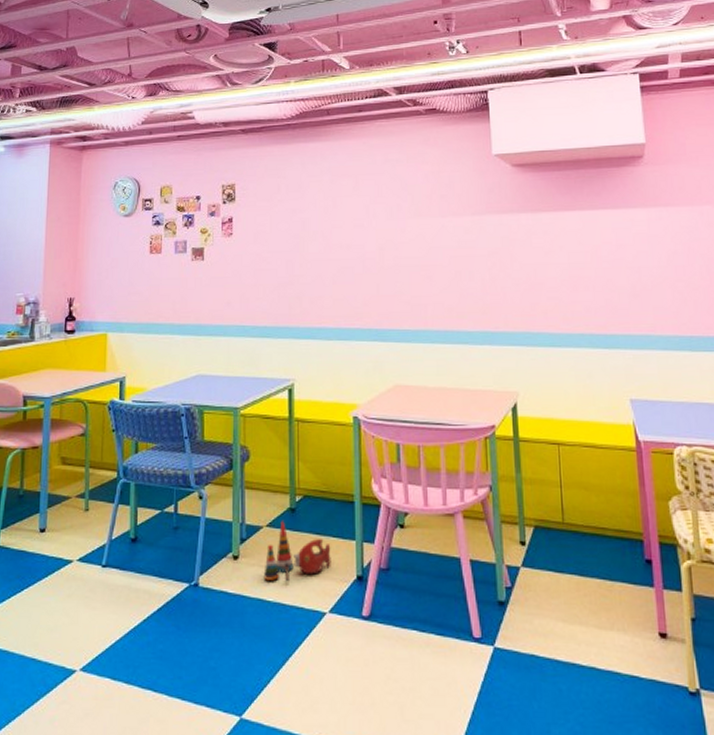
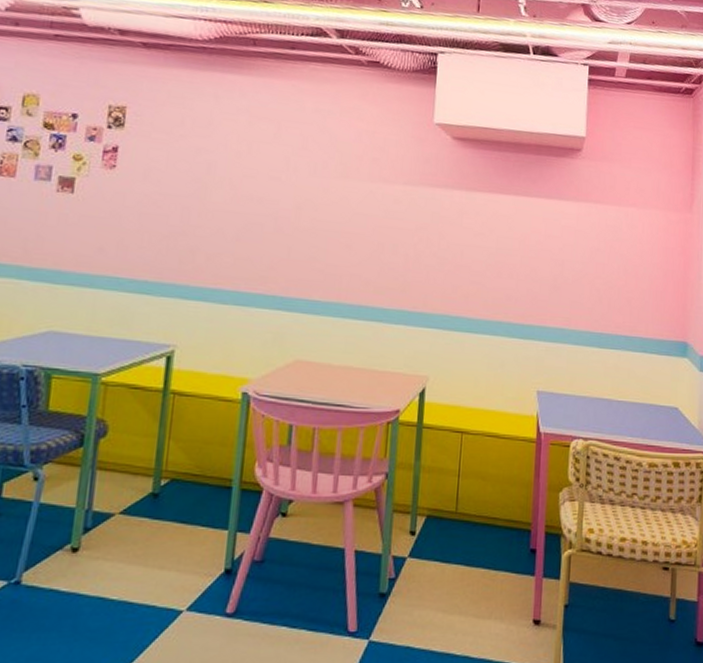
stacking toy: present [264,519,331,582] -> none [109,506,198,577]

